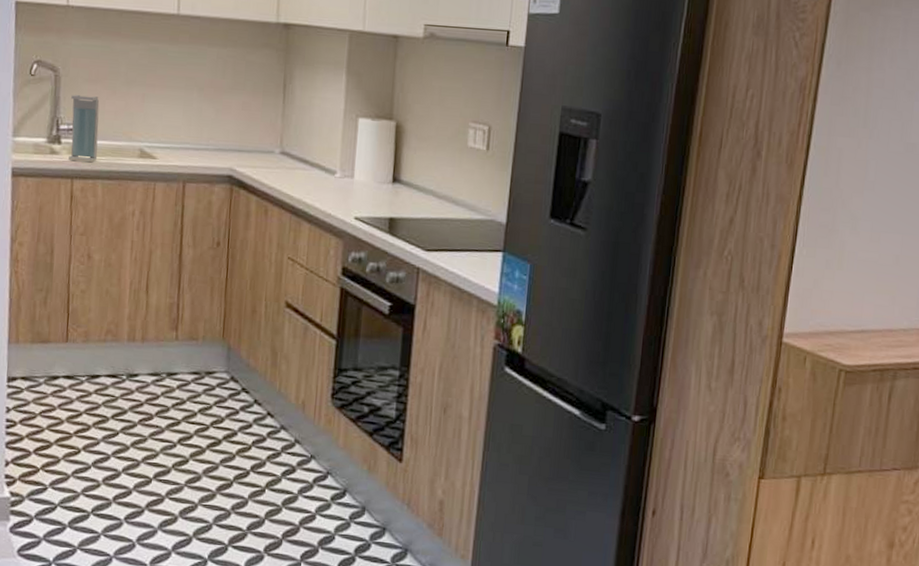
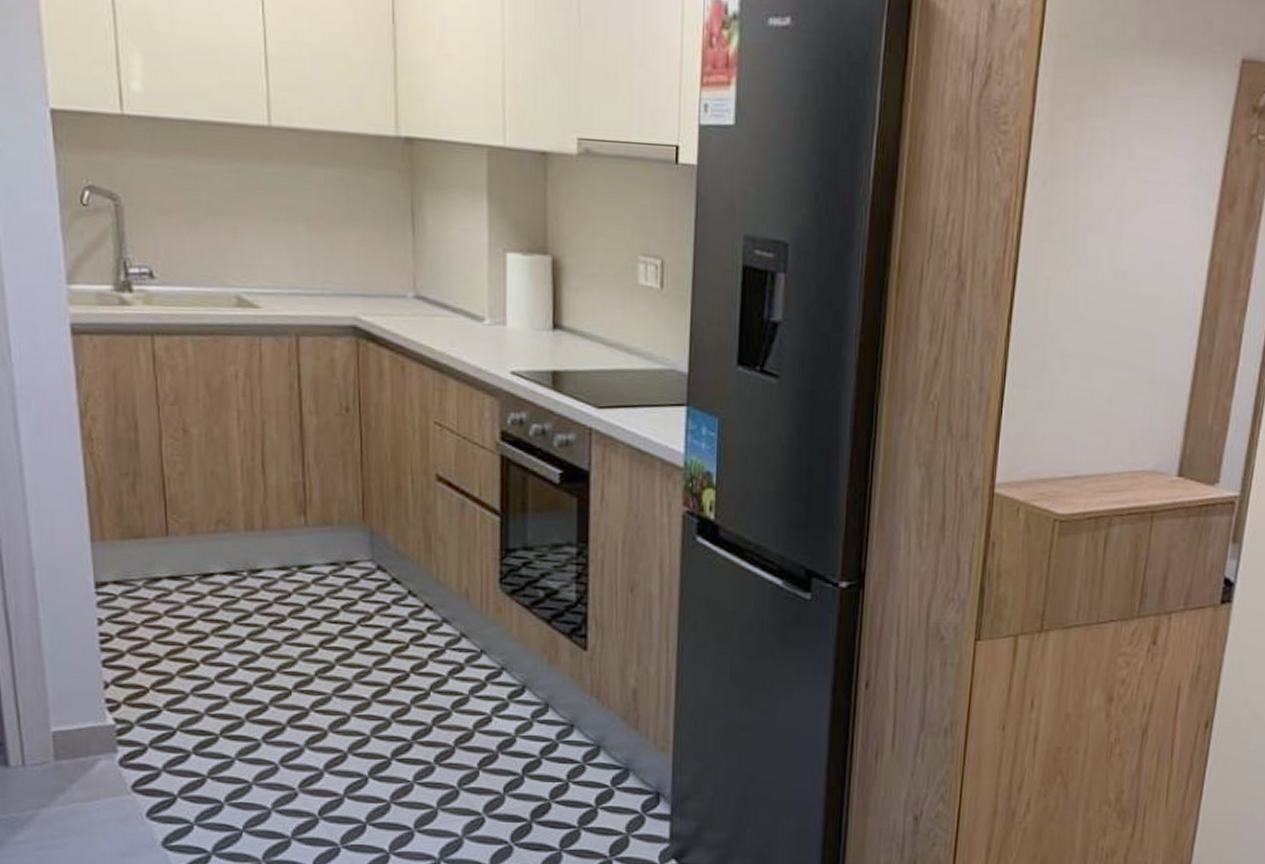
soap dispenser: present [68,94,100,163] -> none [140,228,183,315]

